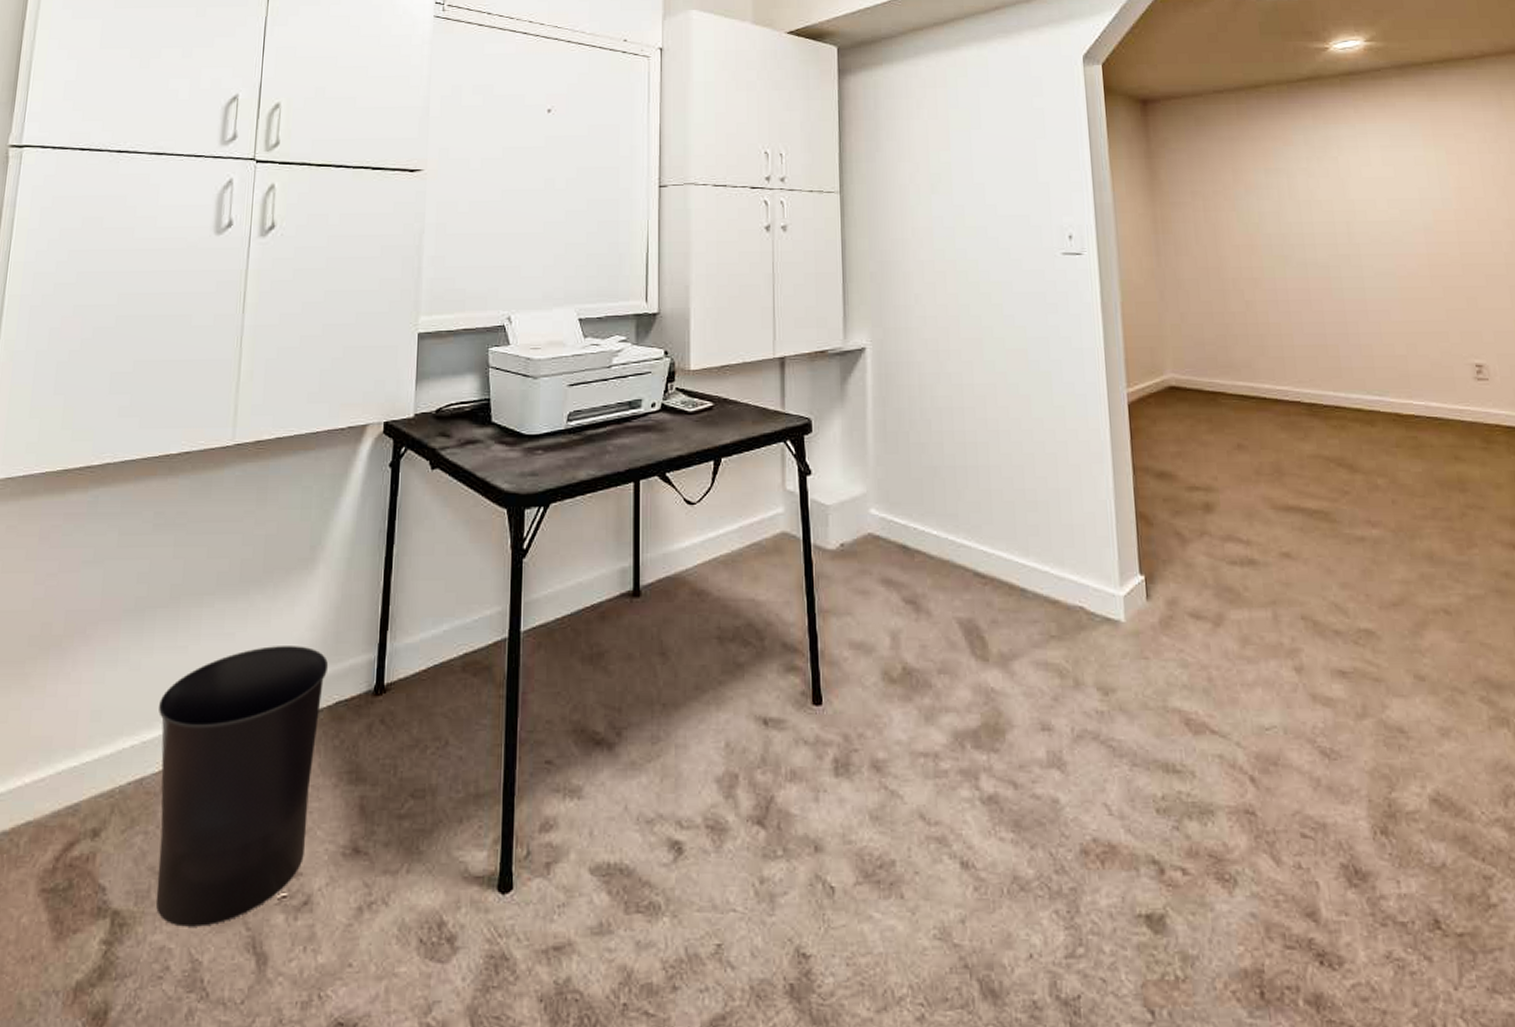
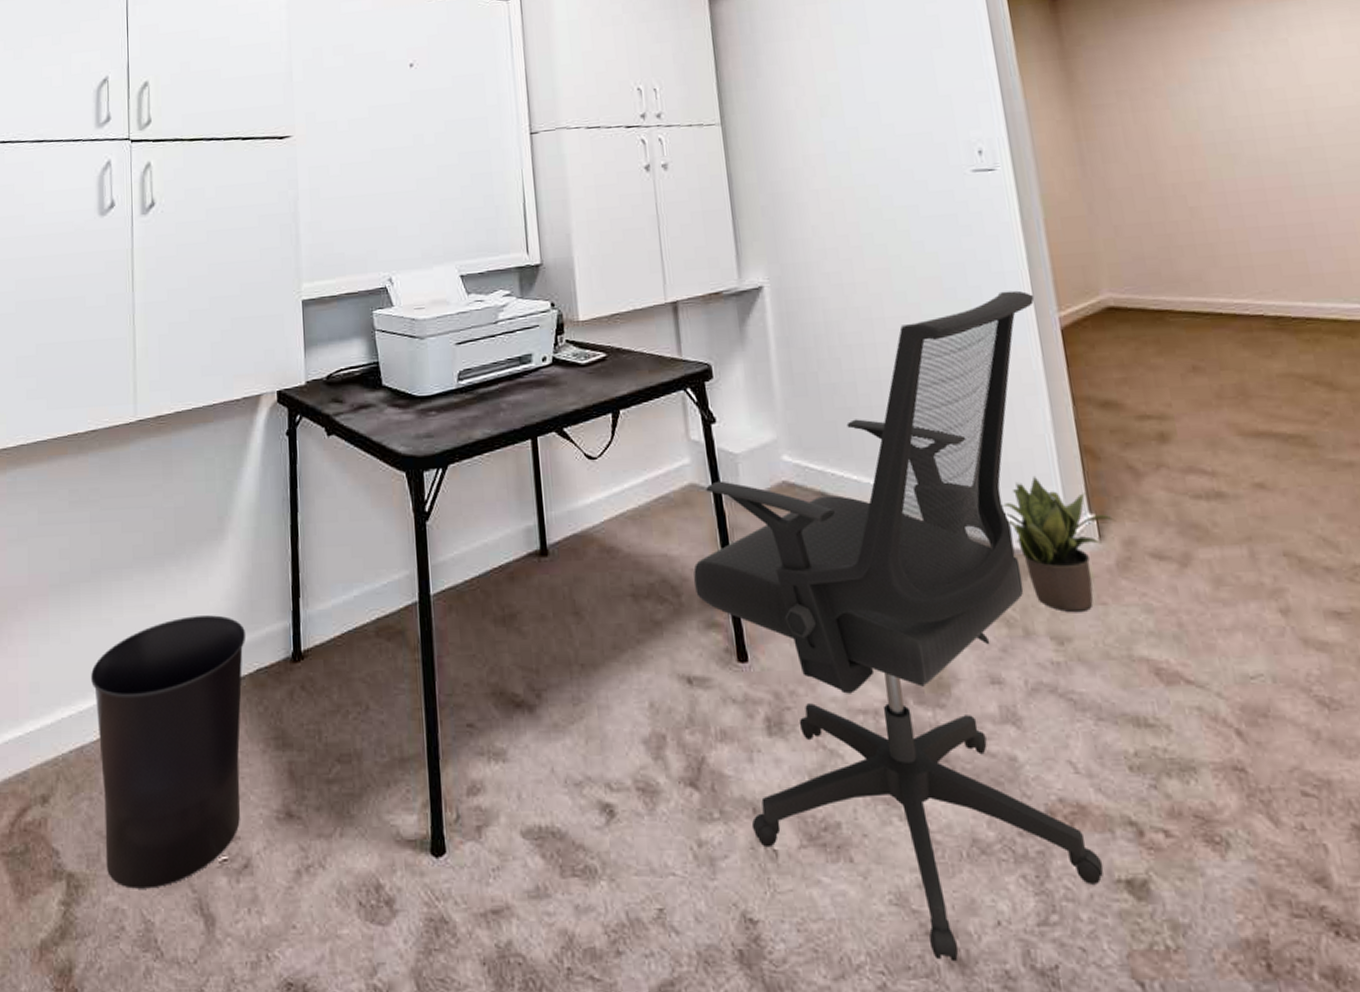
office chair: none [778,366,1127,993] -> present [693,290,1104,962]
potted plant: none [1064,537,1163,666] -> present [1002,475,1117,613]

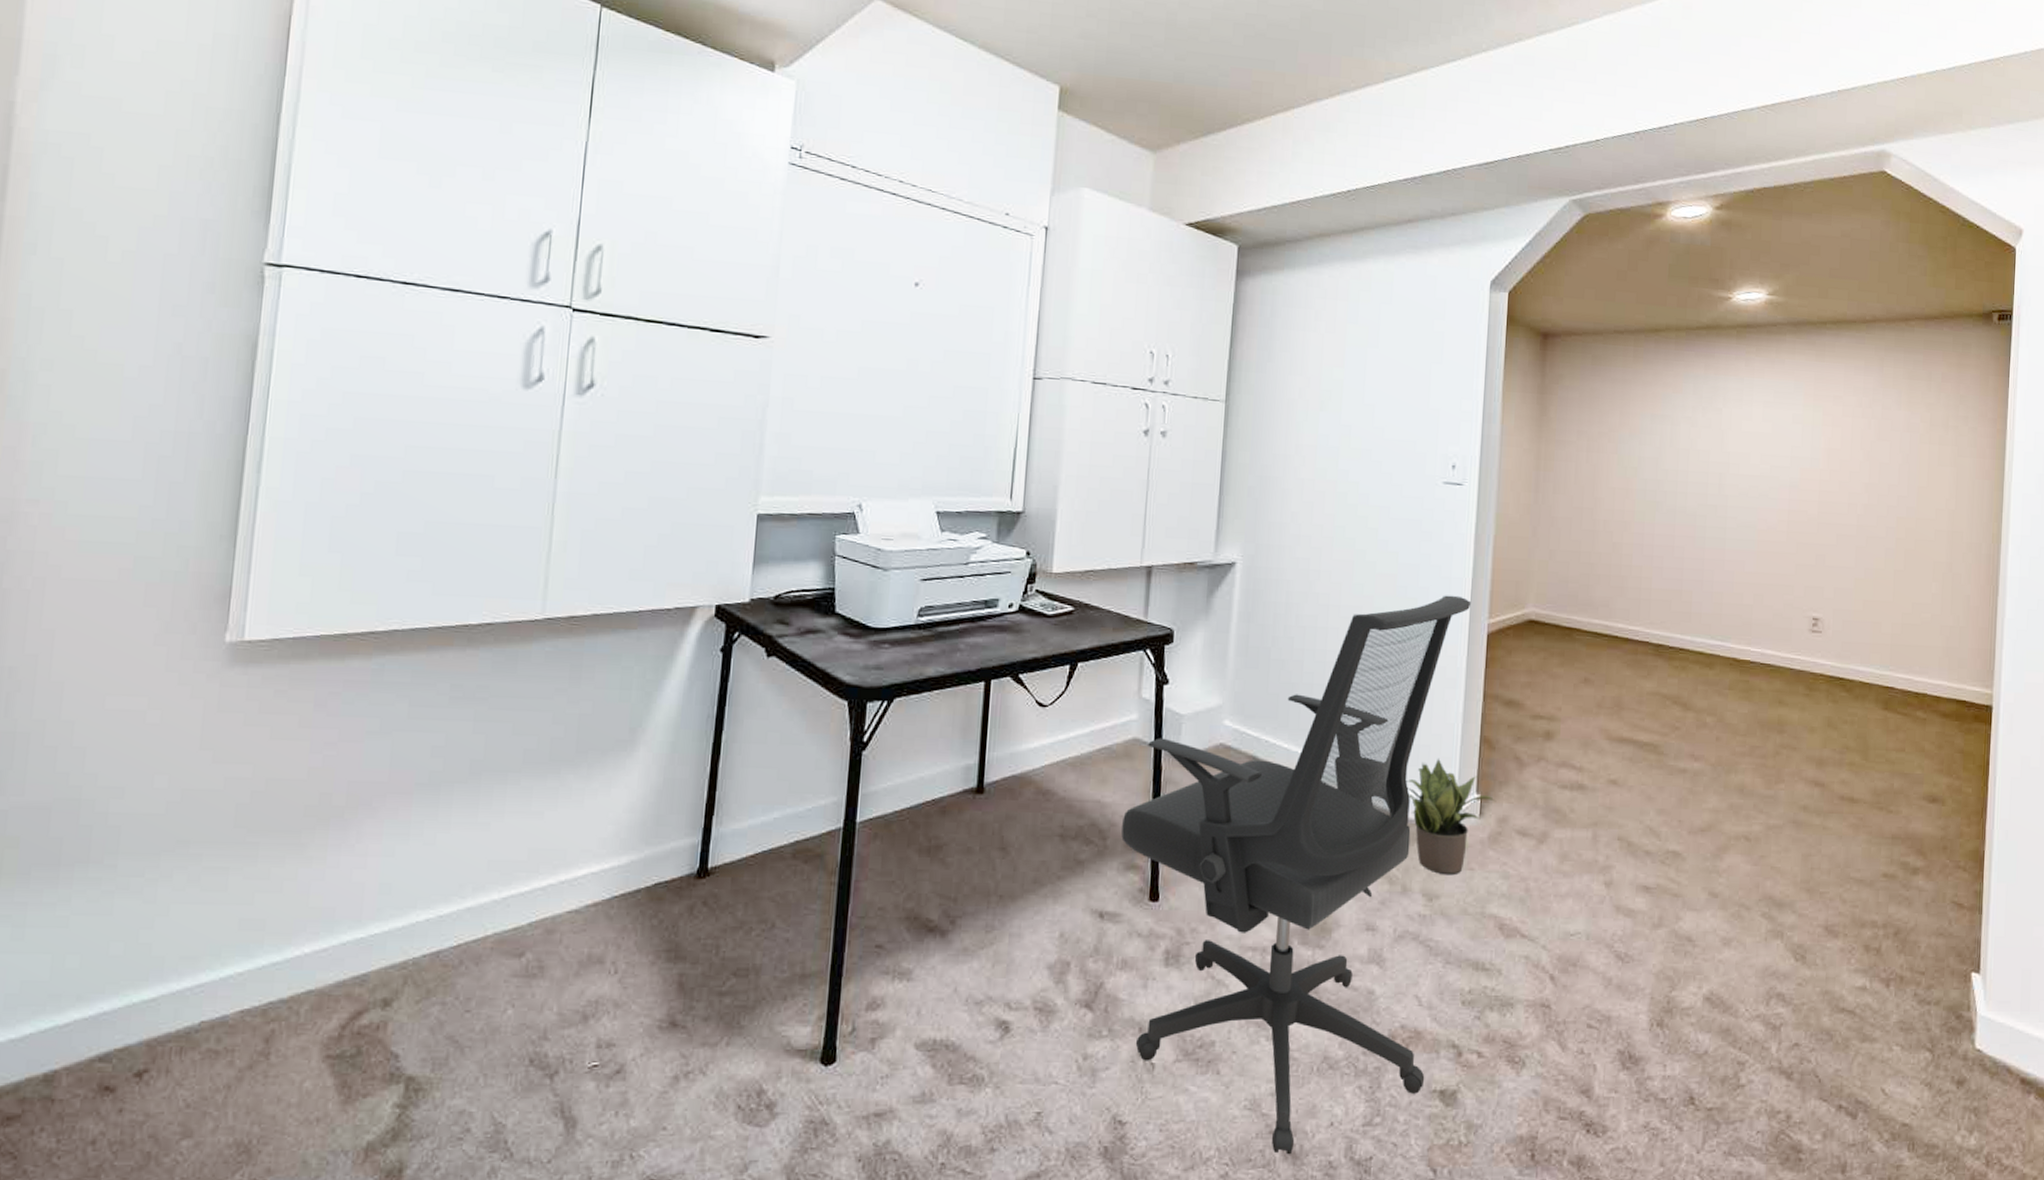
waste bin: present [91,615,247,889] -> none [455,826,648,1092]

